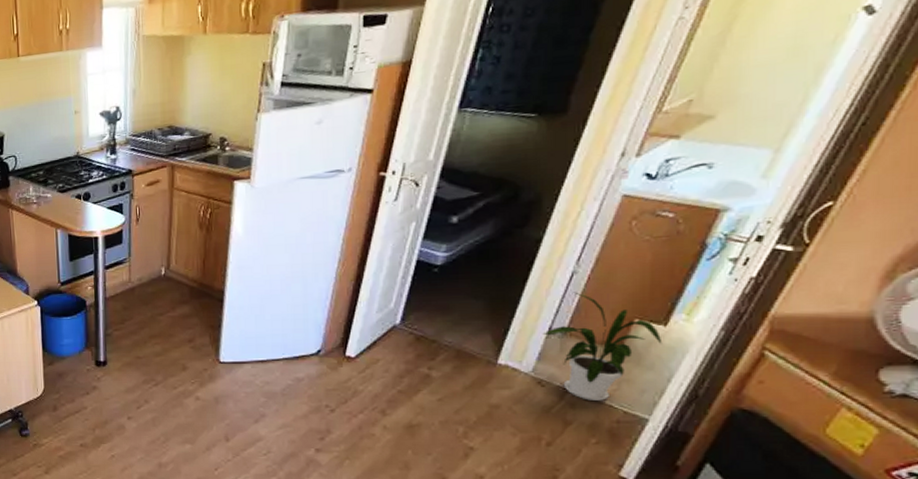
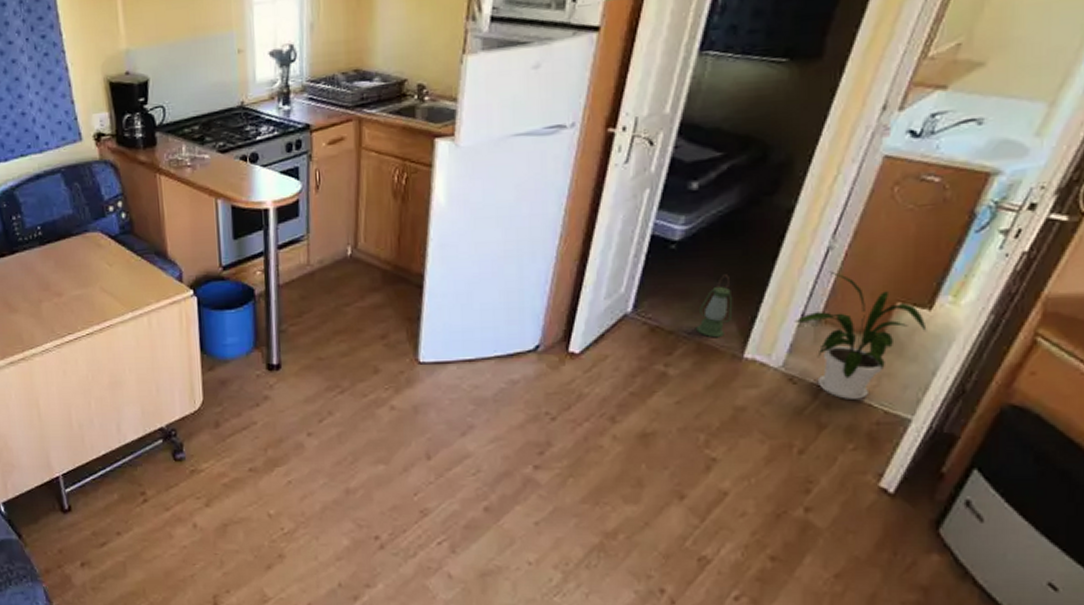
lantern: none [456,293,488,347] -> present [696,274,733,338]

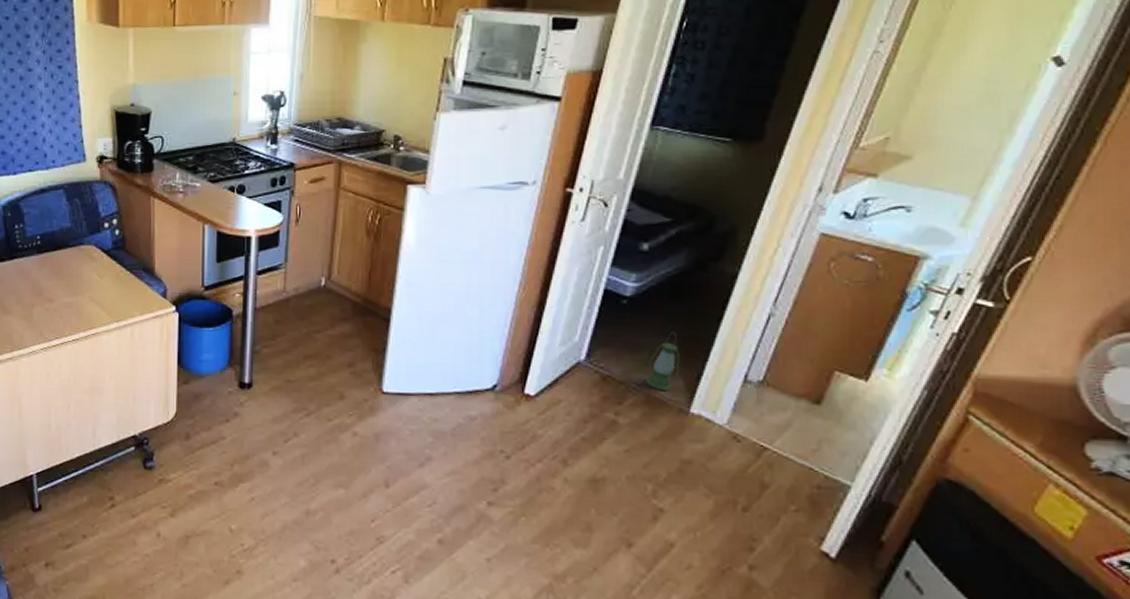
house plant: present [794,271,927,399] -> none [738,336,864,462]

